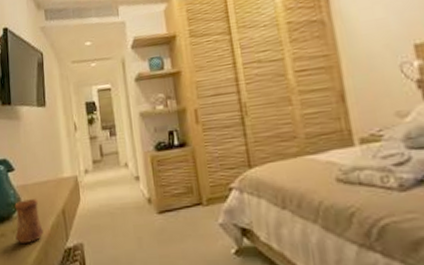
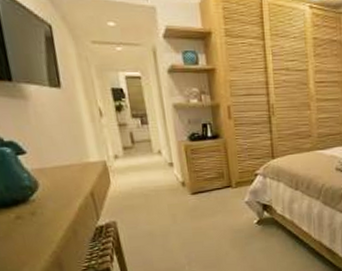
cup: present [15,199,44,245] -> none [31,182,70,225]

